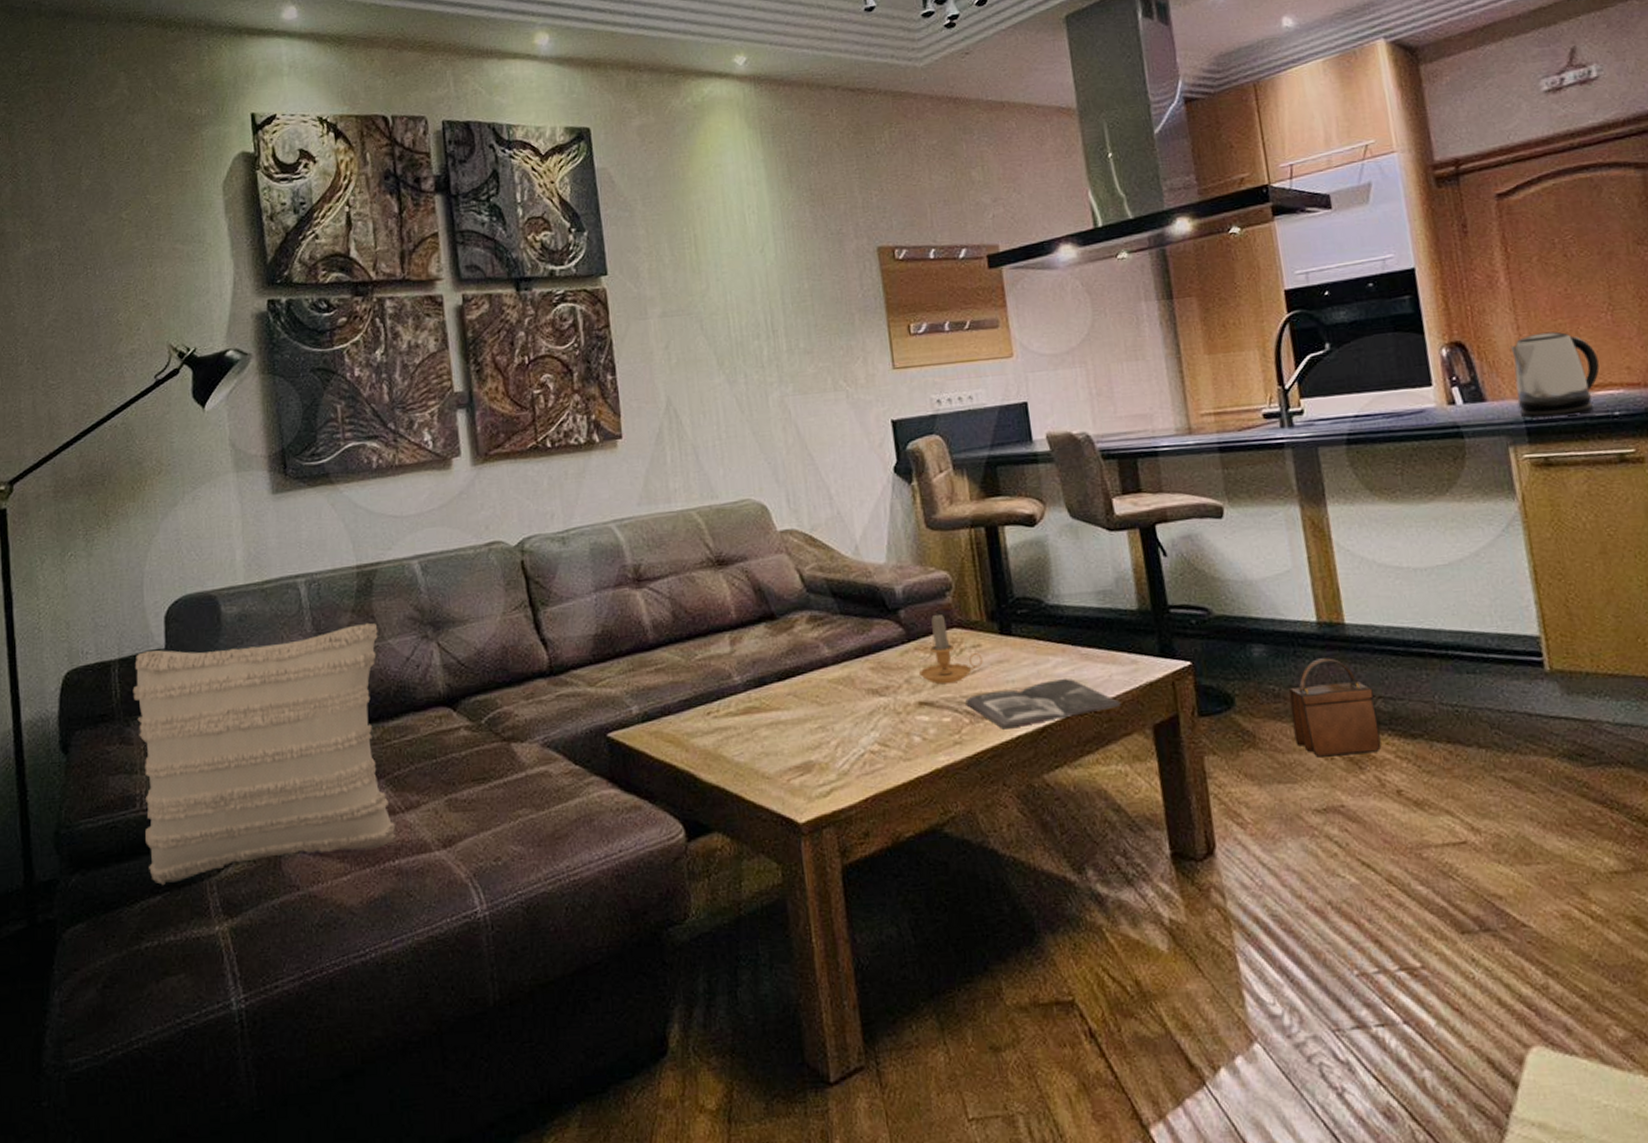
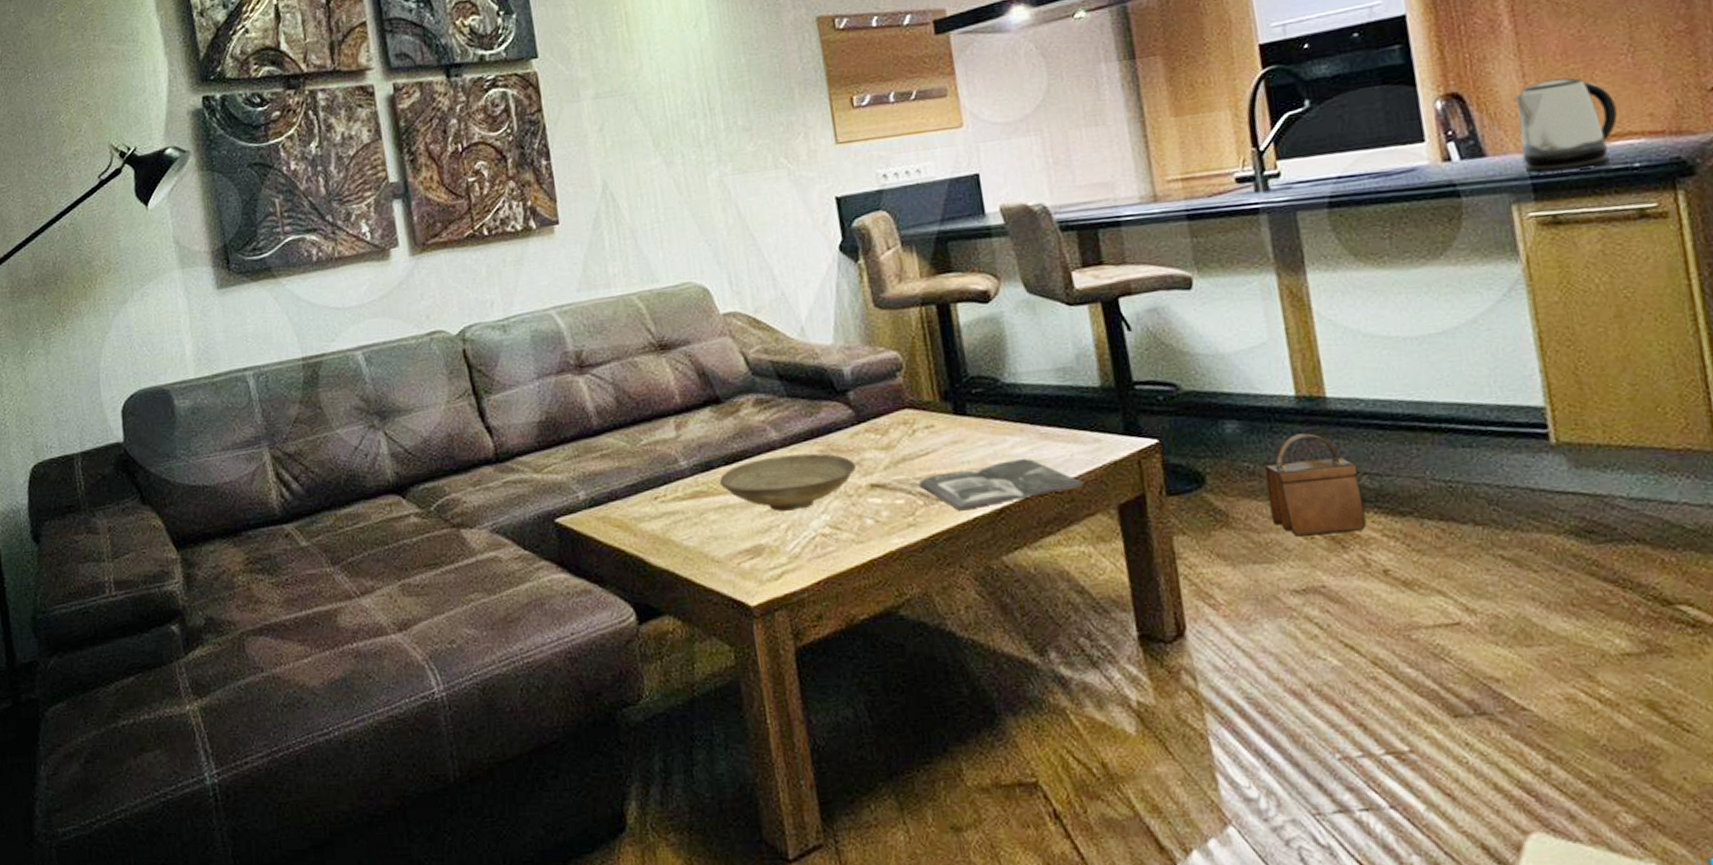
pillow: present [132,622,395,886] -> none [95,413,352,668]
decorative bowl: none [772,670,905,728] -> present [720,453,856,512]
candle: present [918,612,983,684] -> none [869,393,937,466]

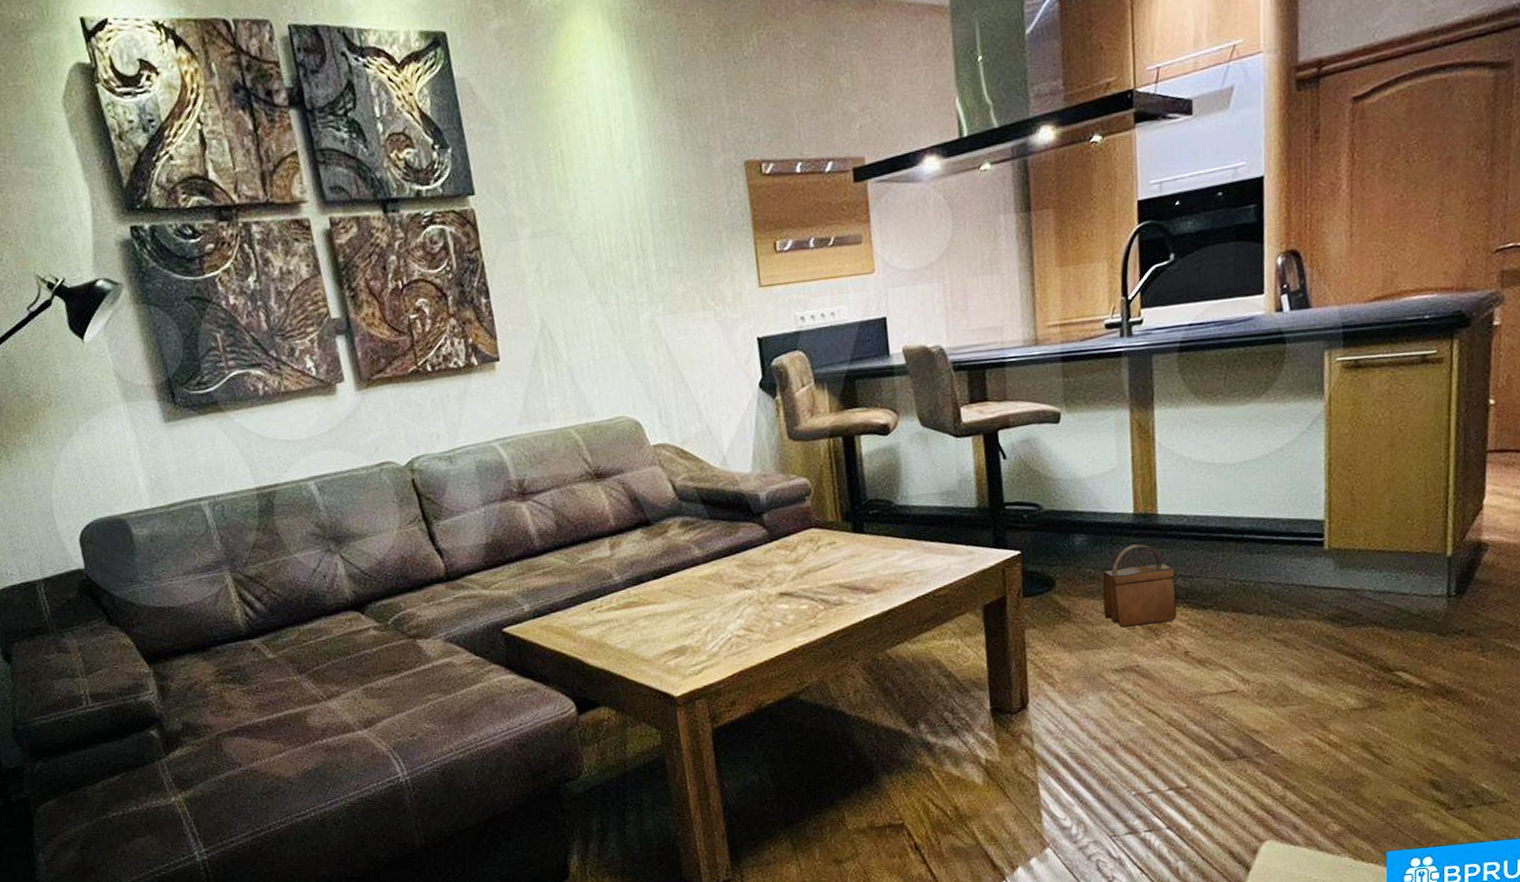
decorative bowl: present [720,453,856,512] -> none [649,567,768,618]
magazine: present [919,457,1084,511] -> none [821,568,957,614]
kettle: present [1515,77,1618,174] -> none [1339,238,1419,324]

